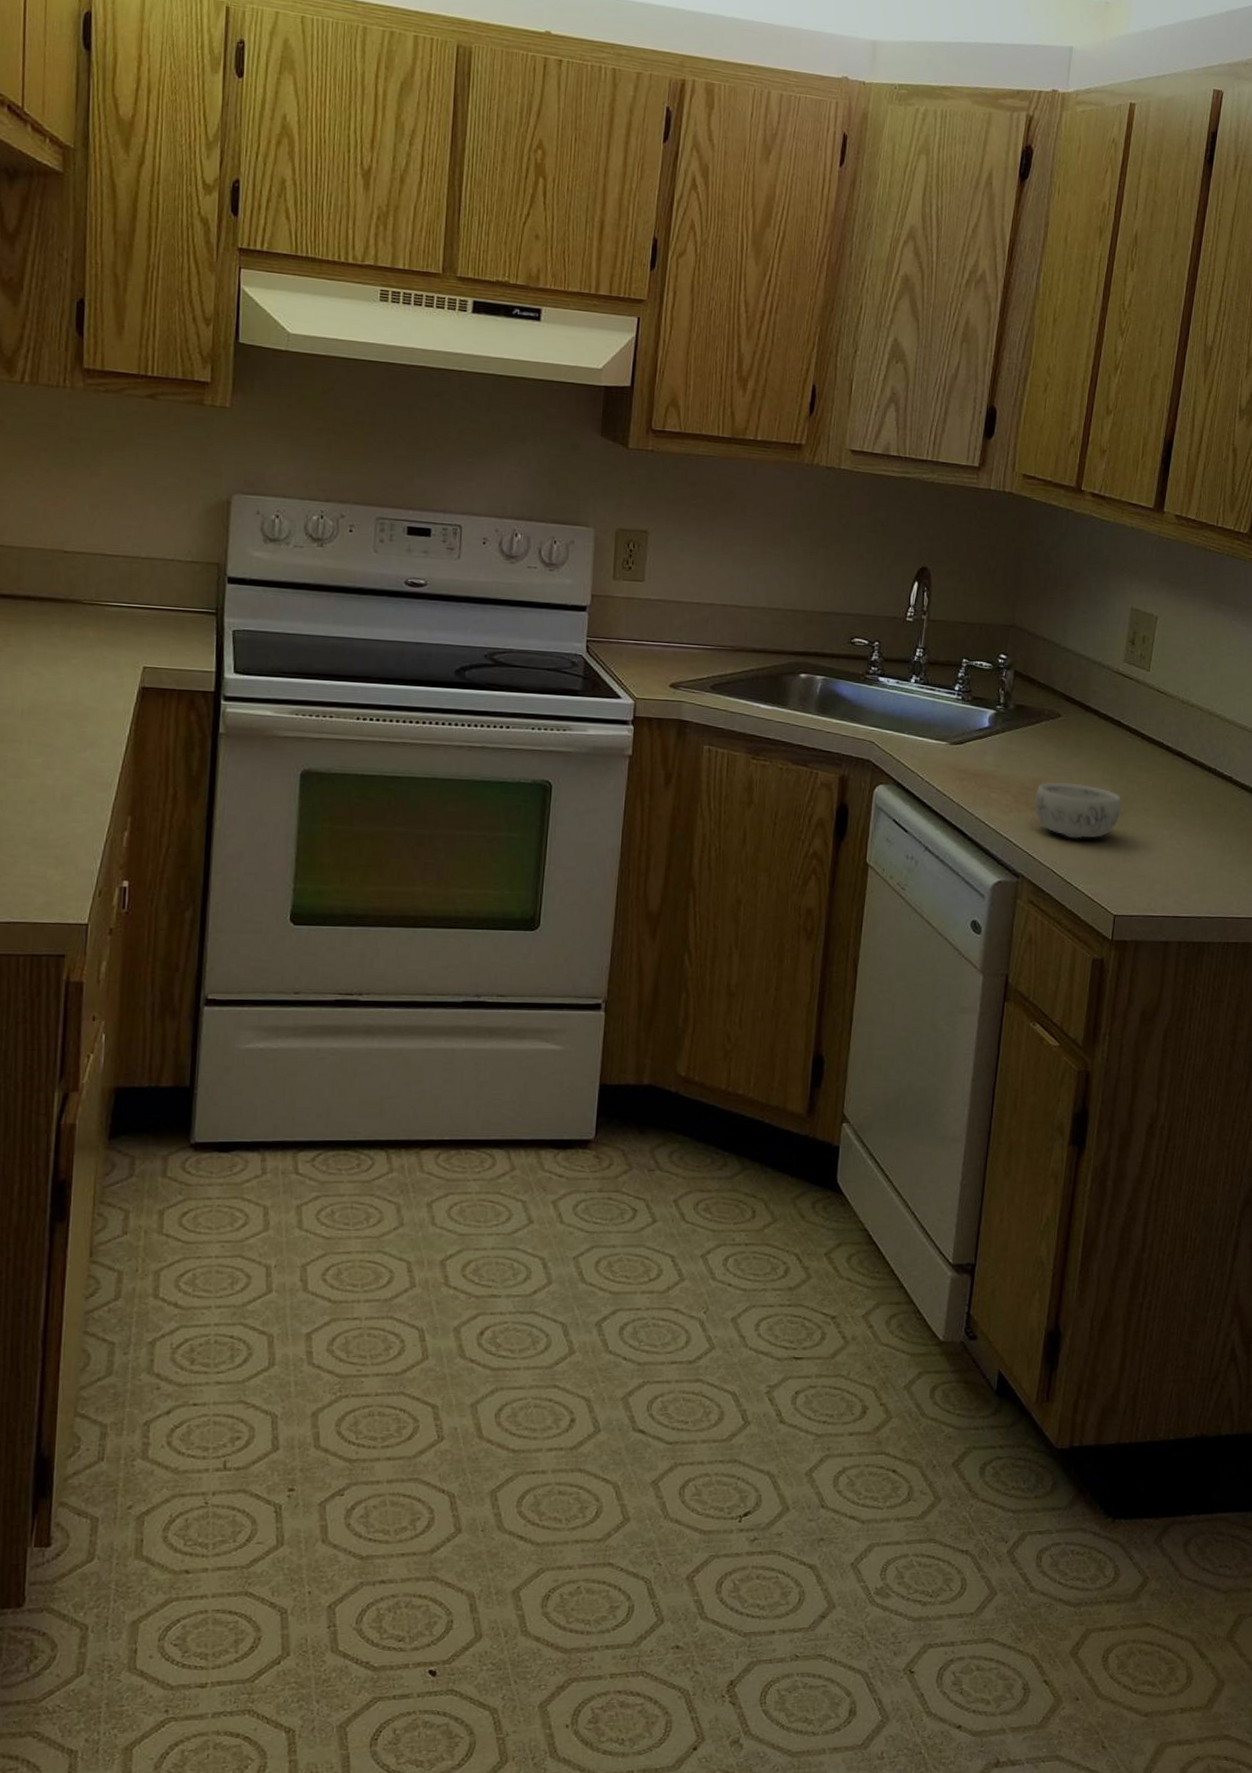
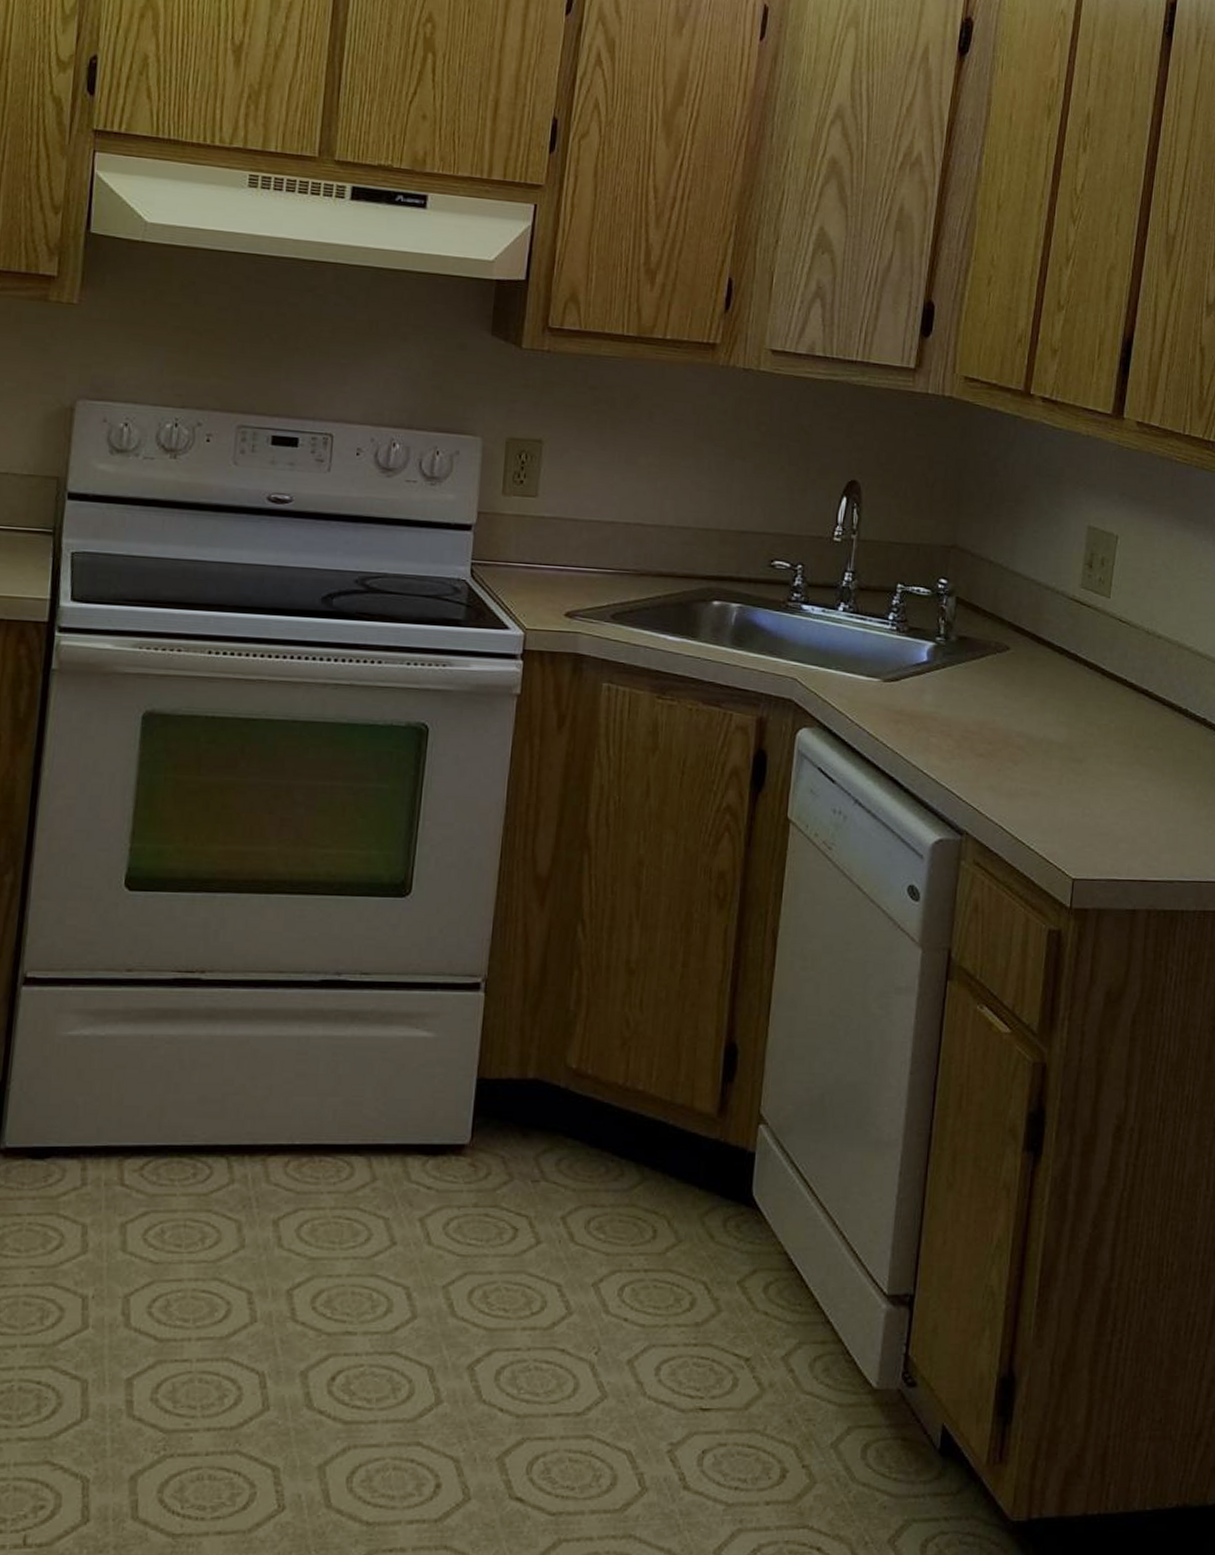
decorative bowl: present [1034,781,1122,839] -> none [979,724,1080,790]

